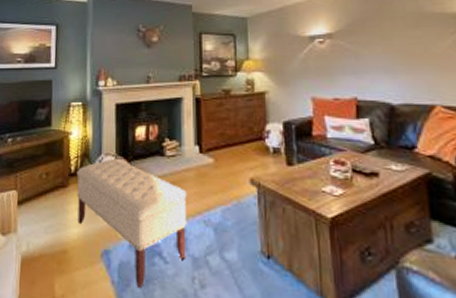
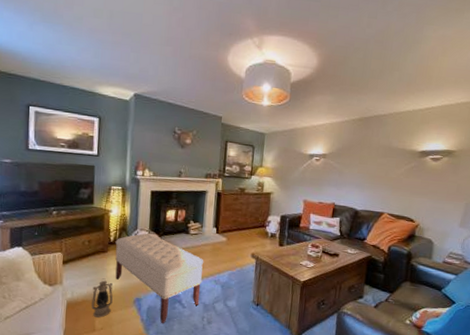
lantern: none [50,226,75,279] -> present [91,280,113,318]

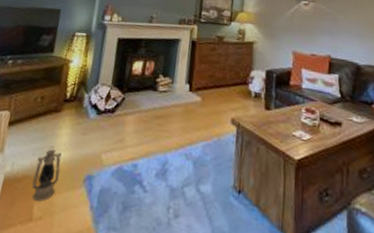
bench: present [115,233,204,324] -> none [65,88,173,215]

